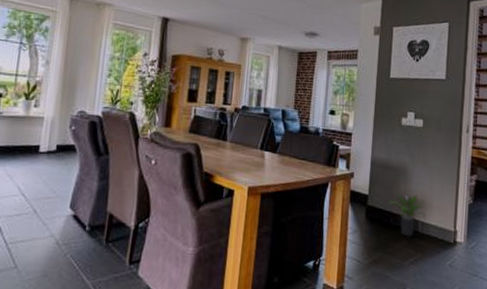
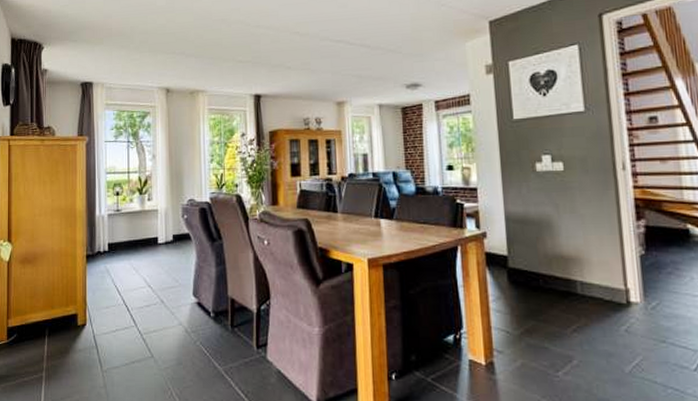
potted plant: present [389,194,426,237] -> none [535,250,585,301]

